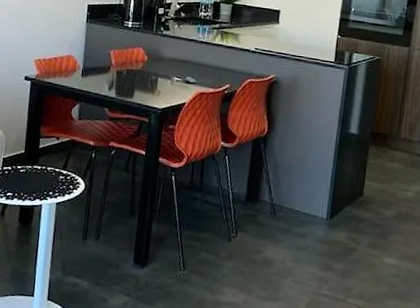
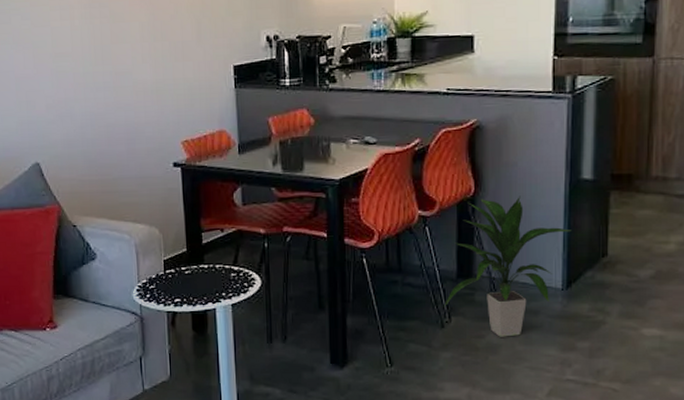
indoor plant: none [233,139,338,254] -> present [444,195,572,337]

